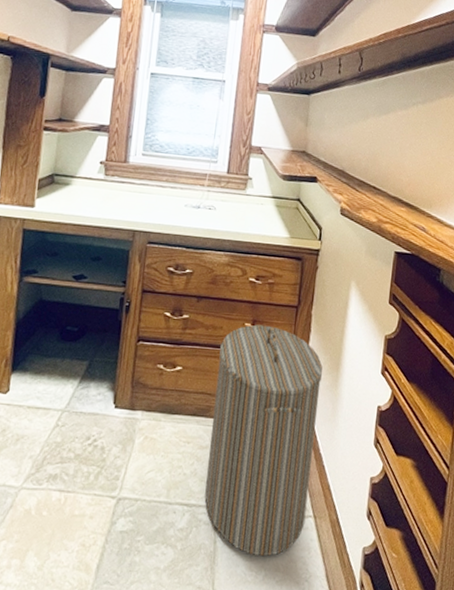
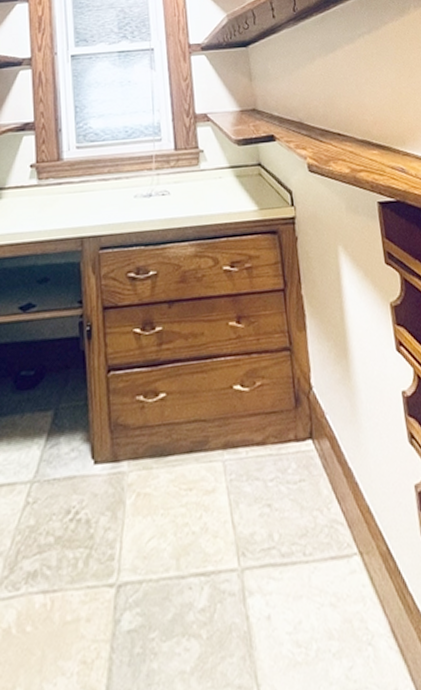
laundry hamper: present [204,324,323,557] -> none [205,319,351,625]

